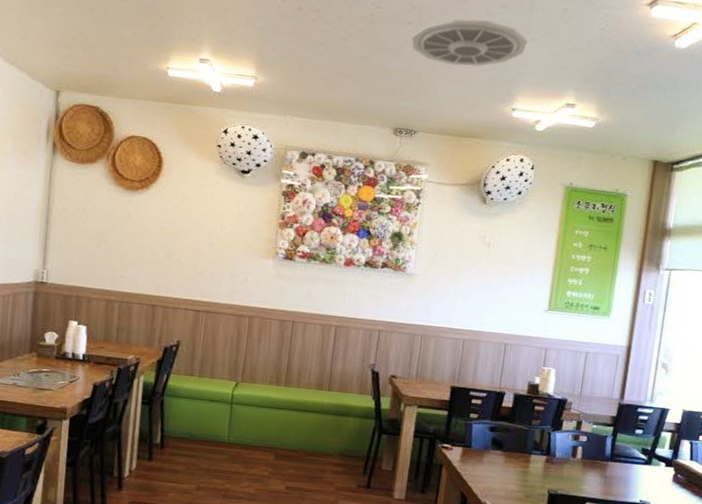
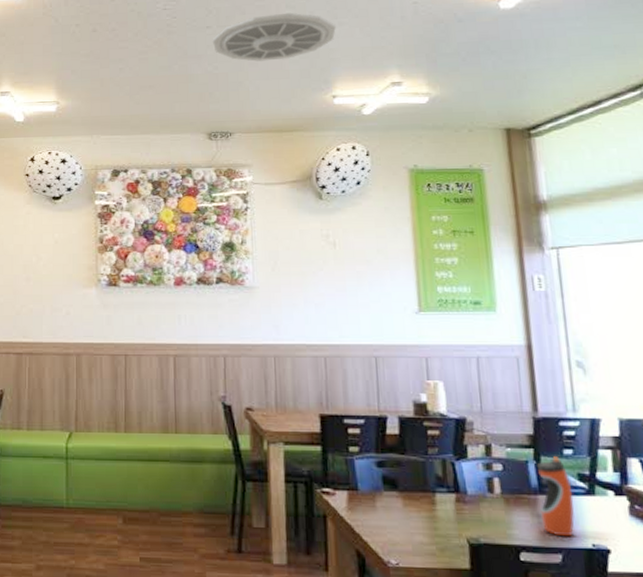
water bottle: none [607,434,635,494] -> present [536,456,575,537]

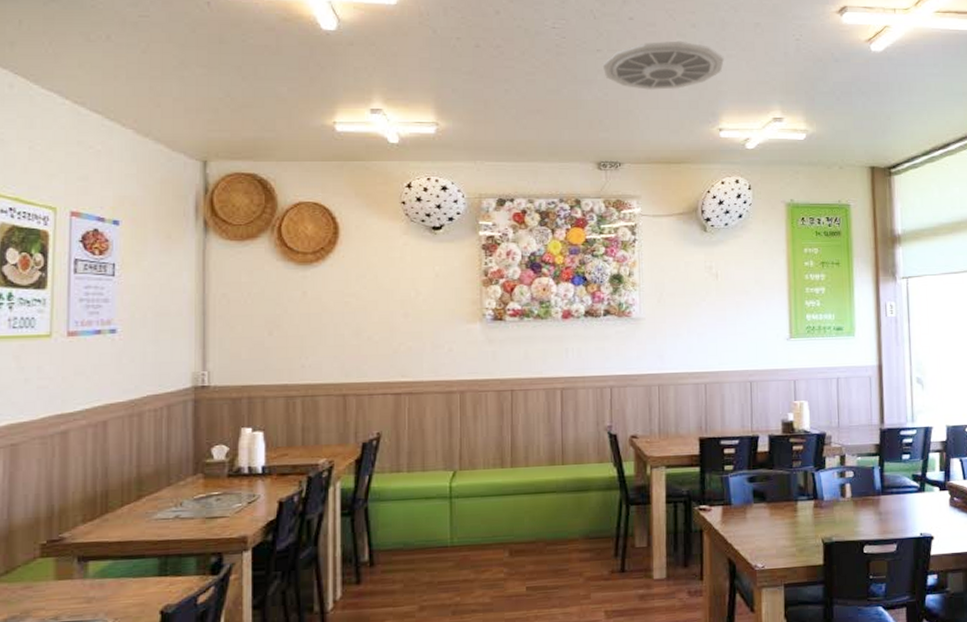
water bottle: present [536,456,575,537] -> none [880,461,908,529]

